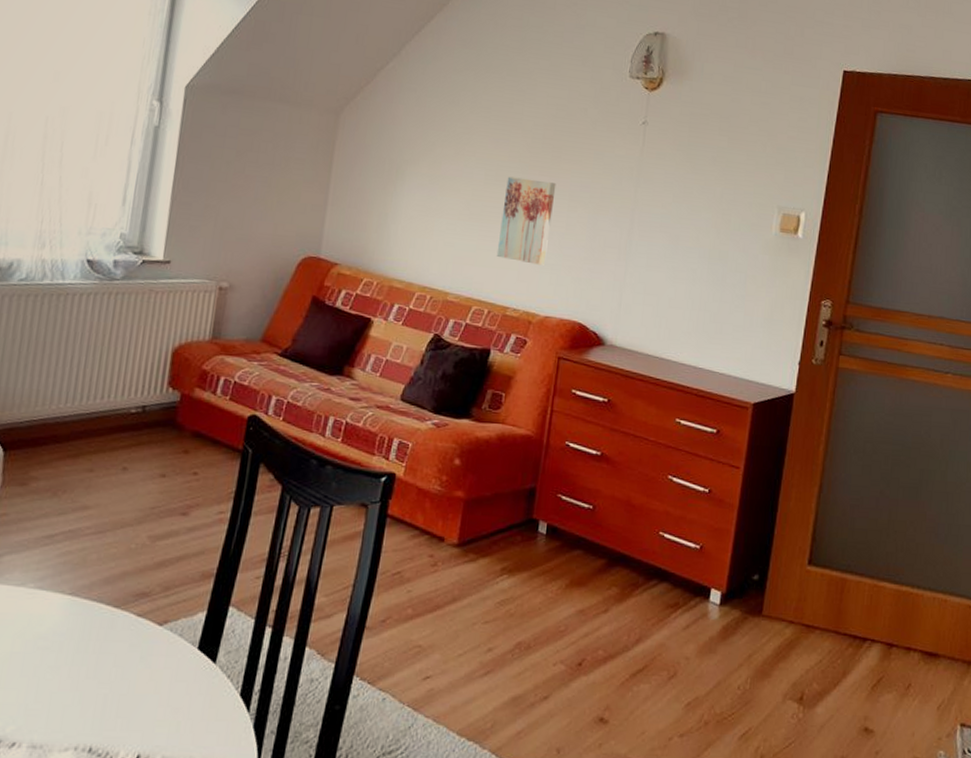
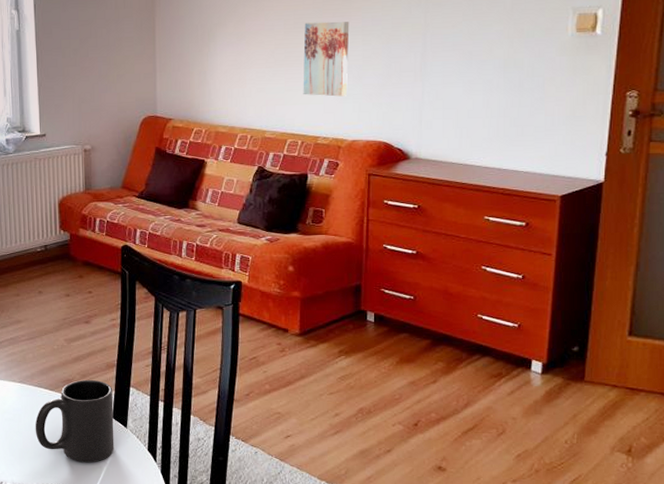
mug: none [80,593,205,713] -> present [35,379,115,463]

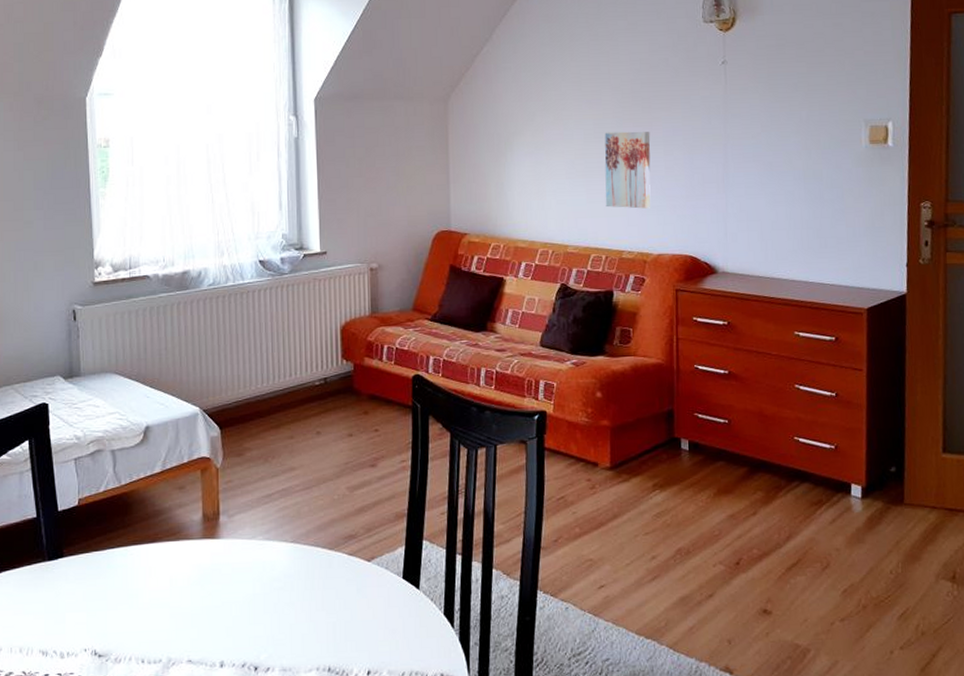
mug: present [35,379,115,463] -> none [310,533,405,636]

